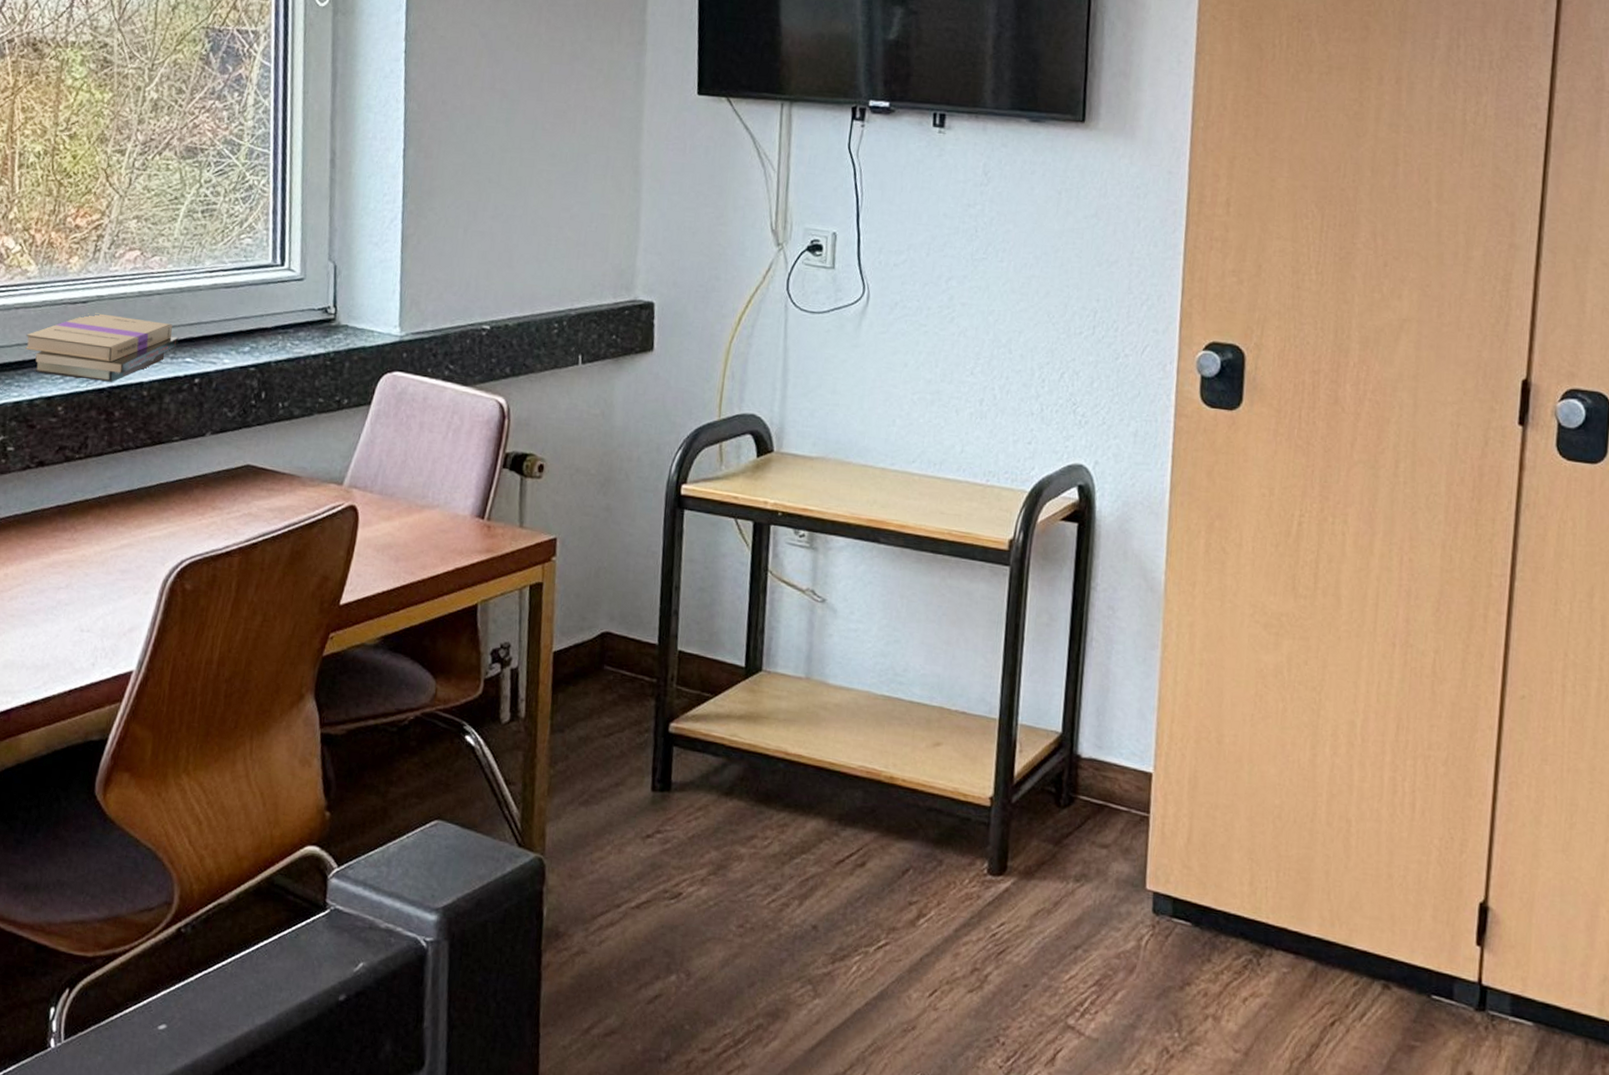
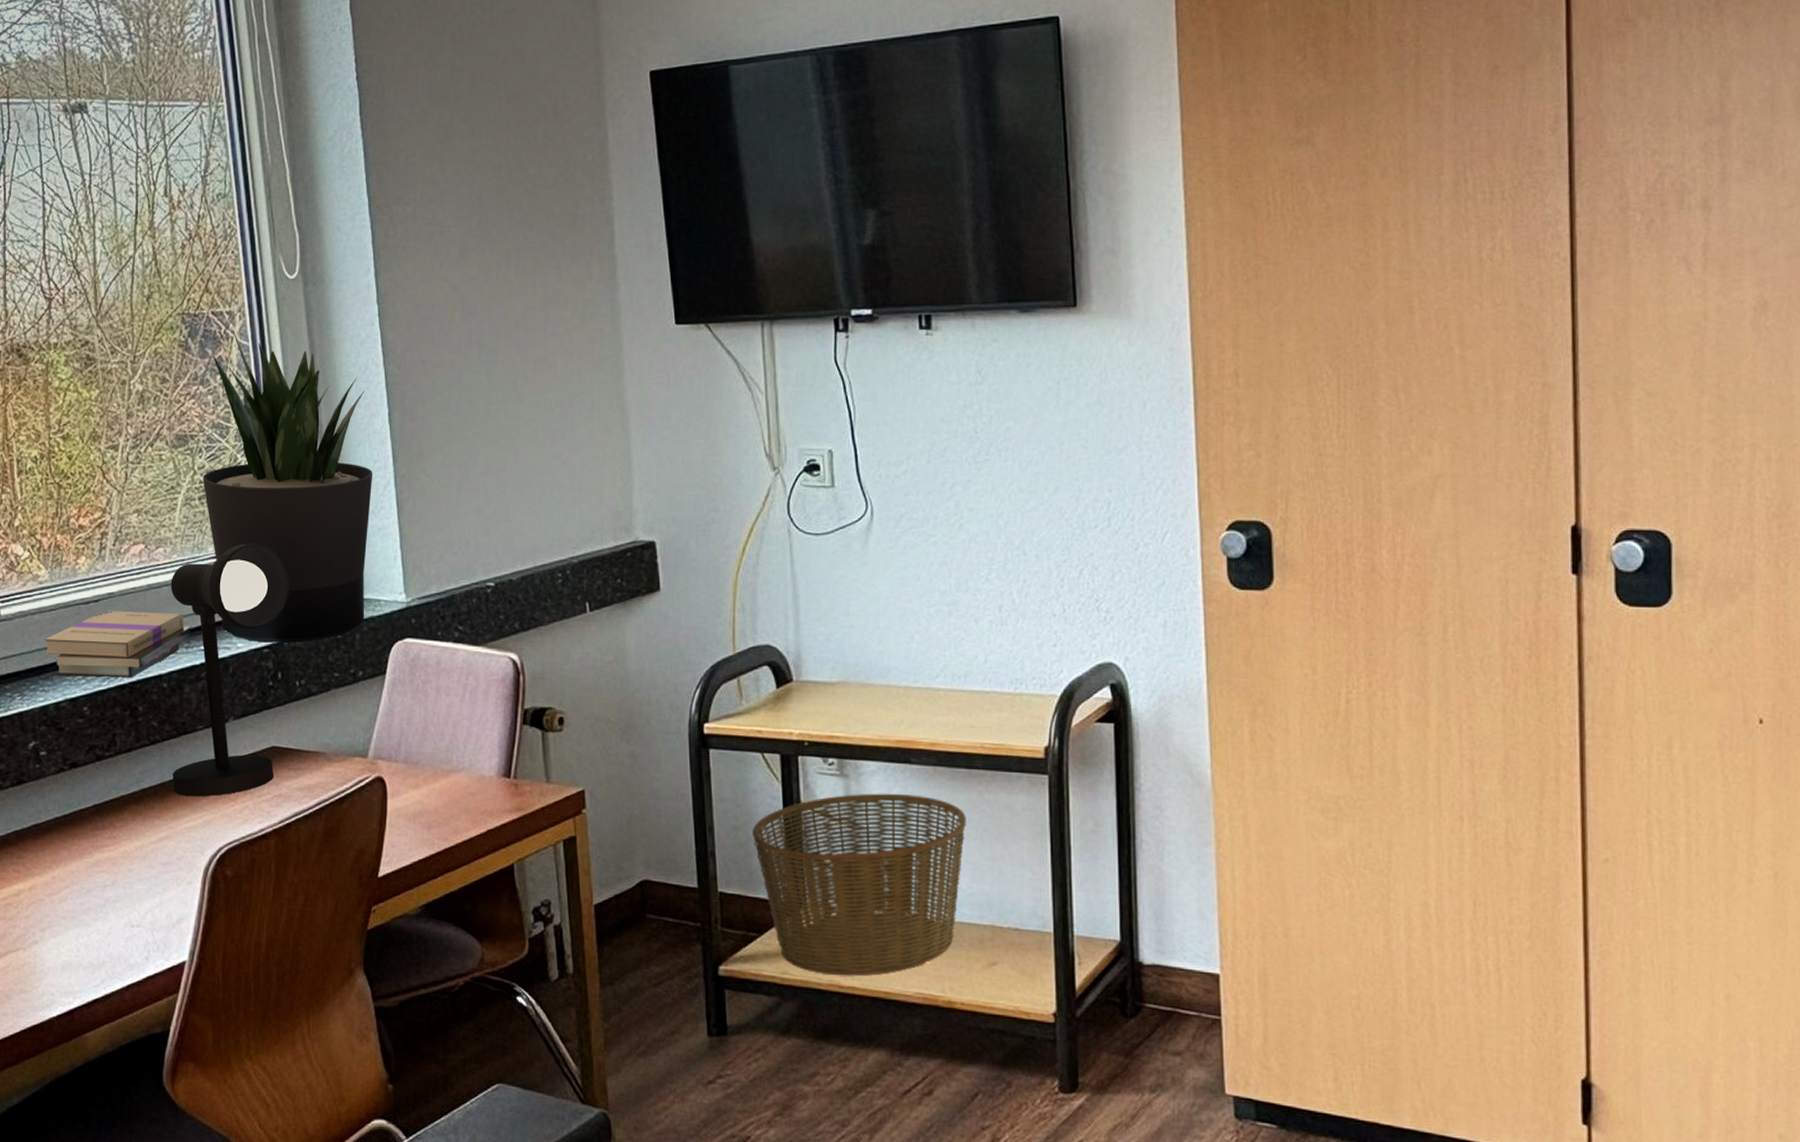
desk lamp: none [141,261,285,509] -> present [171,543,289,797]
planter: none [207,45,383,365] -> present [202,326,373,643]
basket: none [717,567,927,745] -> present [753,793,966,976]

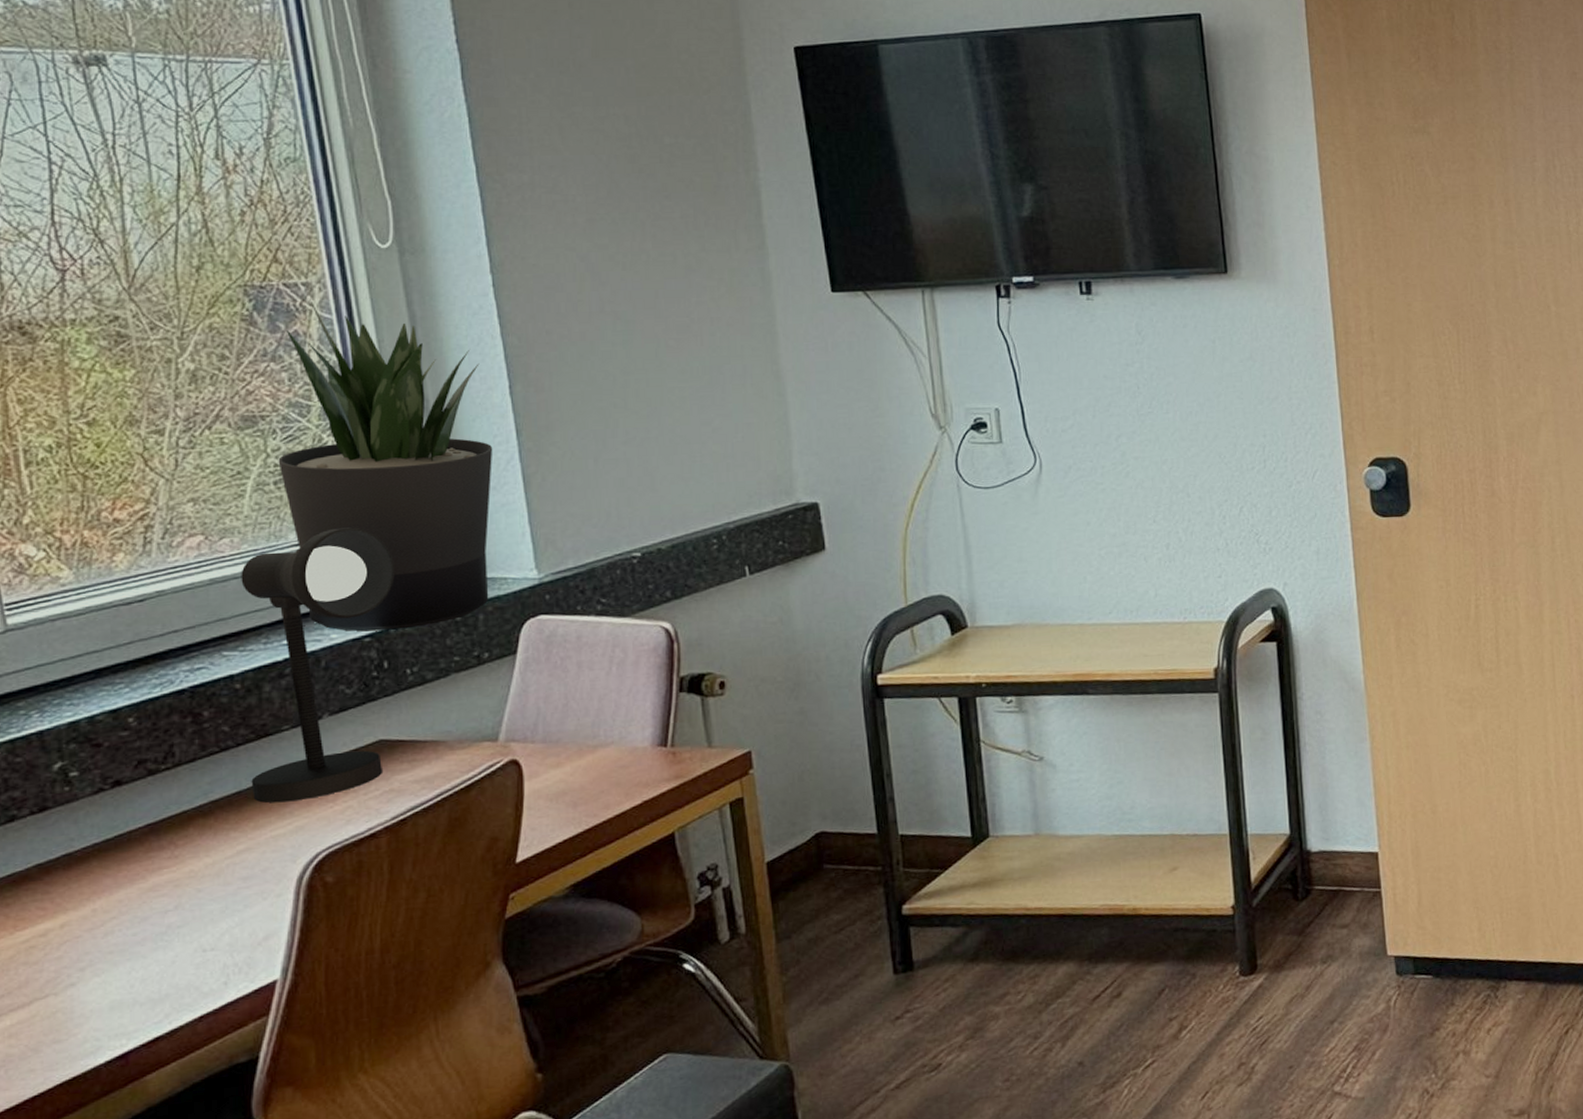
books: present [45,610,191,679] -> none [71,607,270,686]
basket: present [753,793,966,976] -> none [932,723,1144,900]

